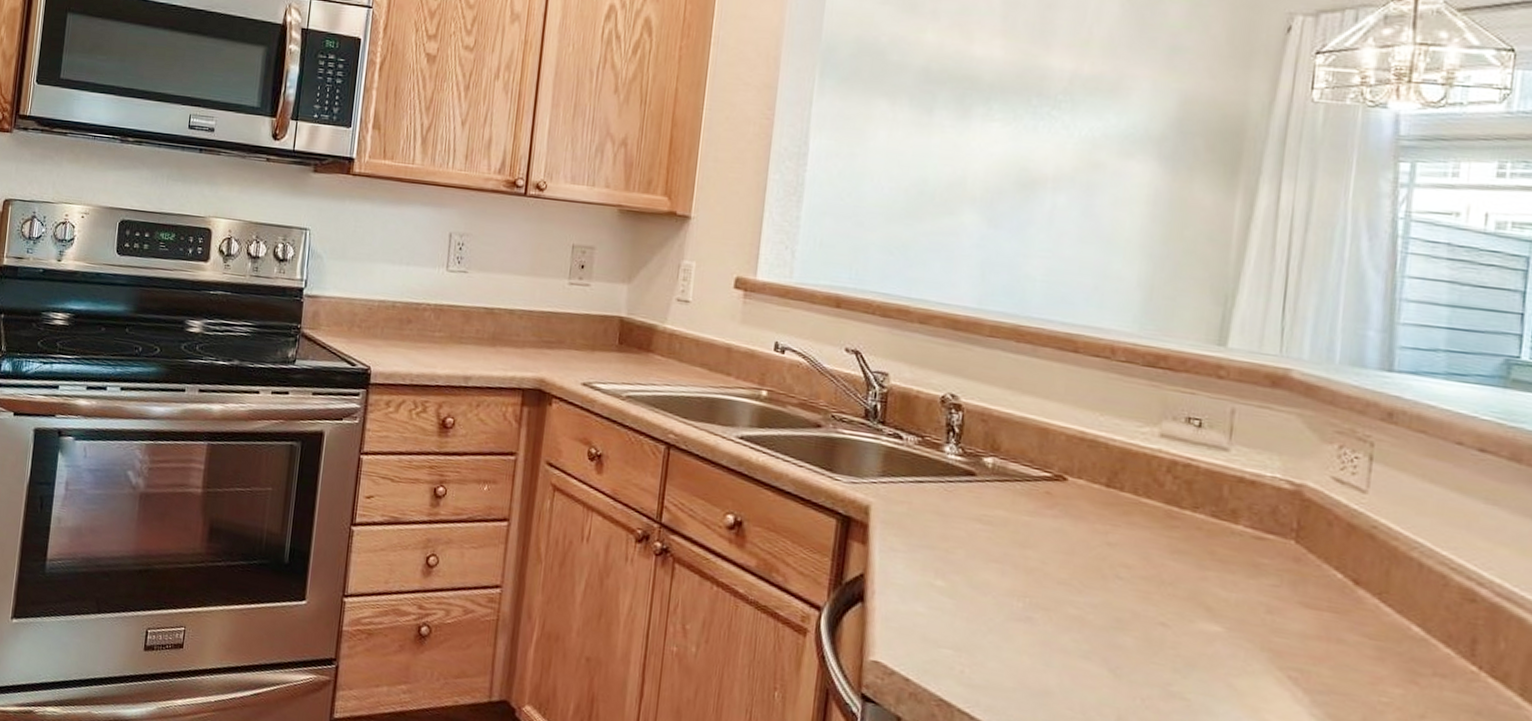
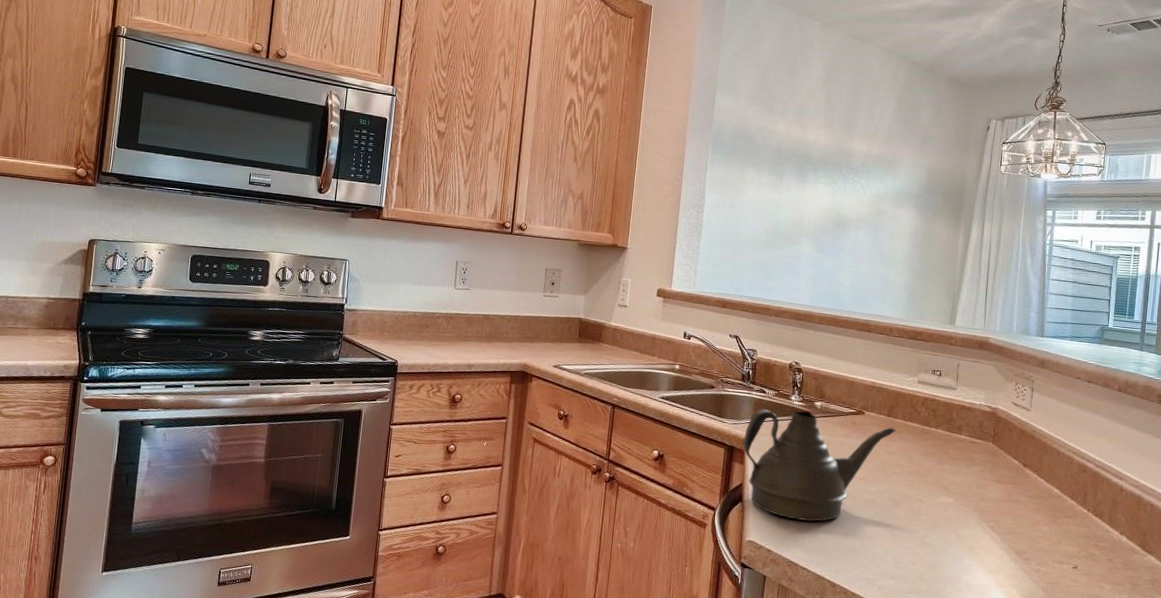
teapot: none [866,463,1121,643] -> present [743,409,896,522]

